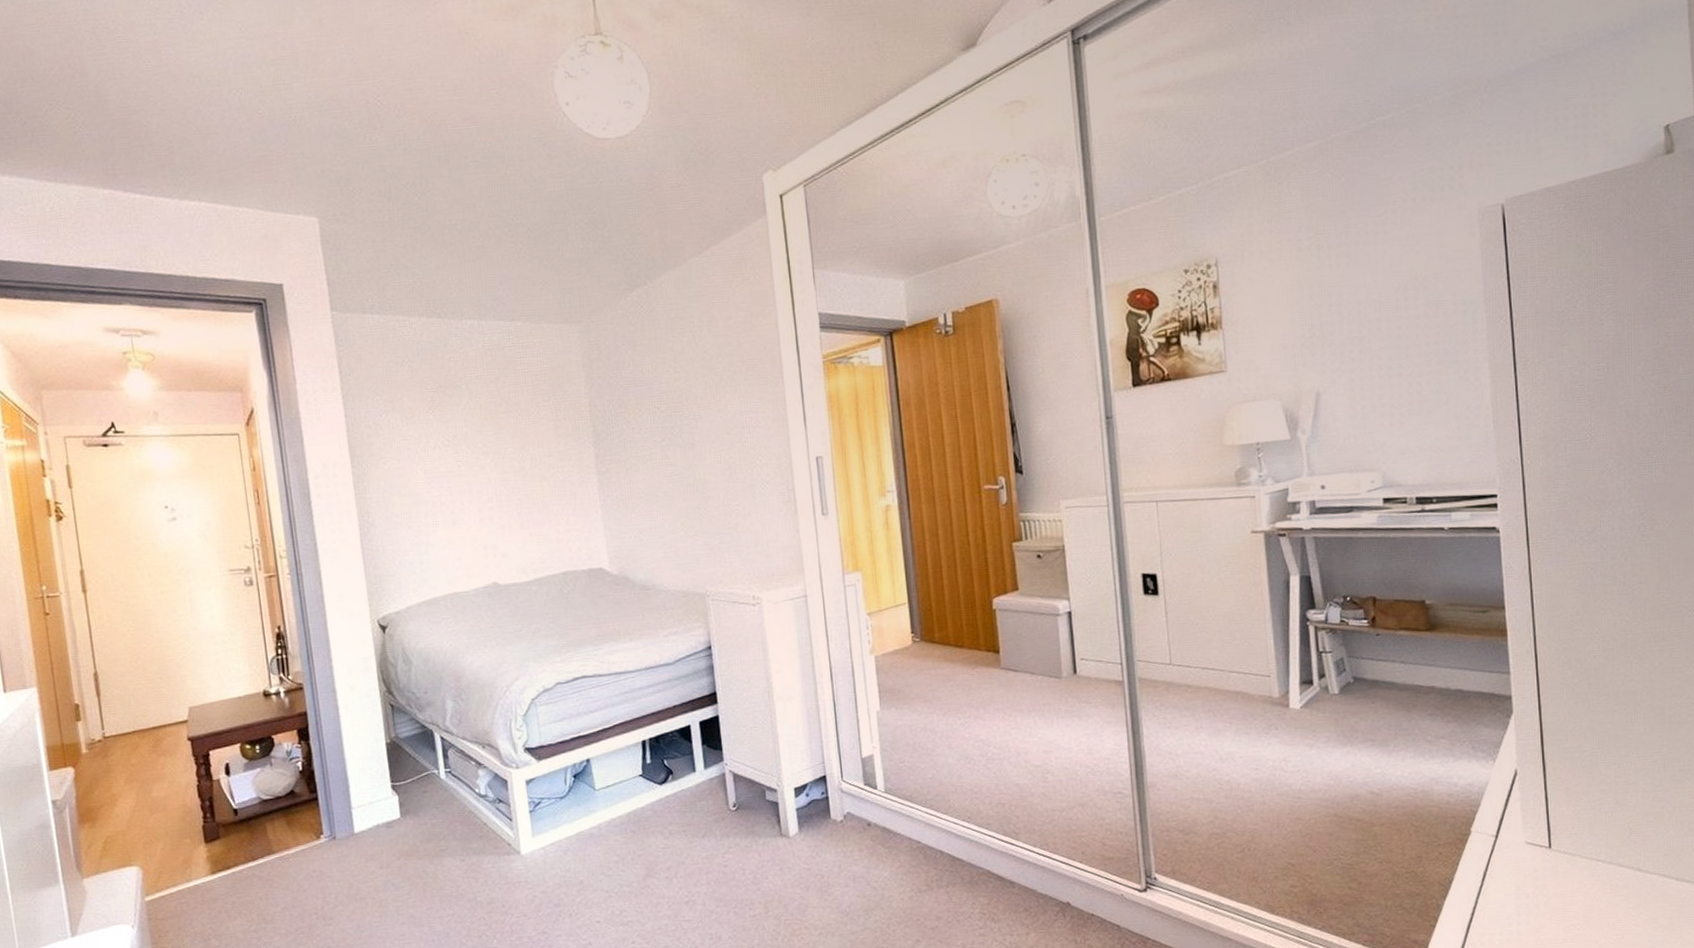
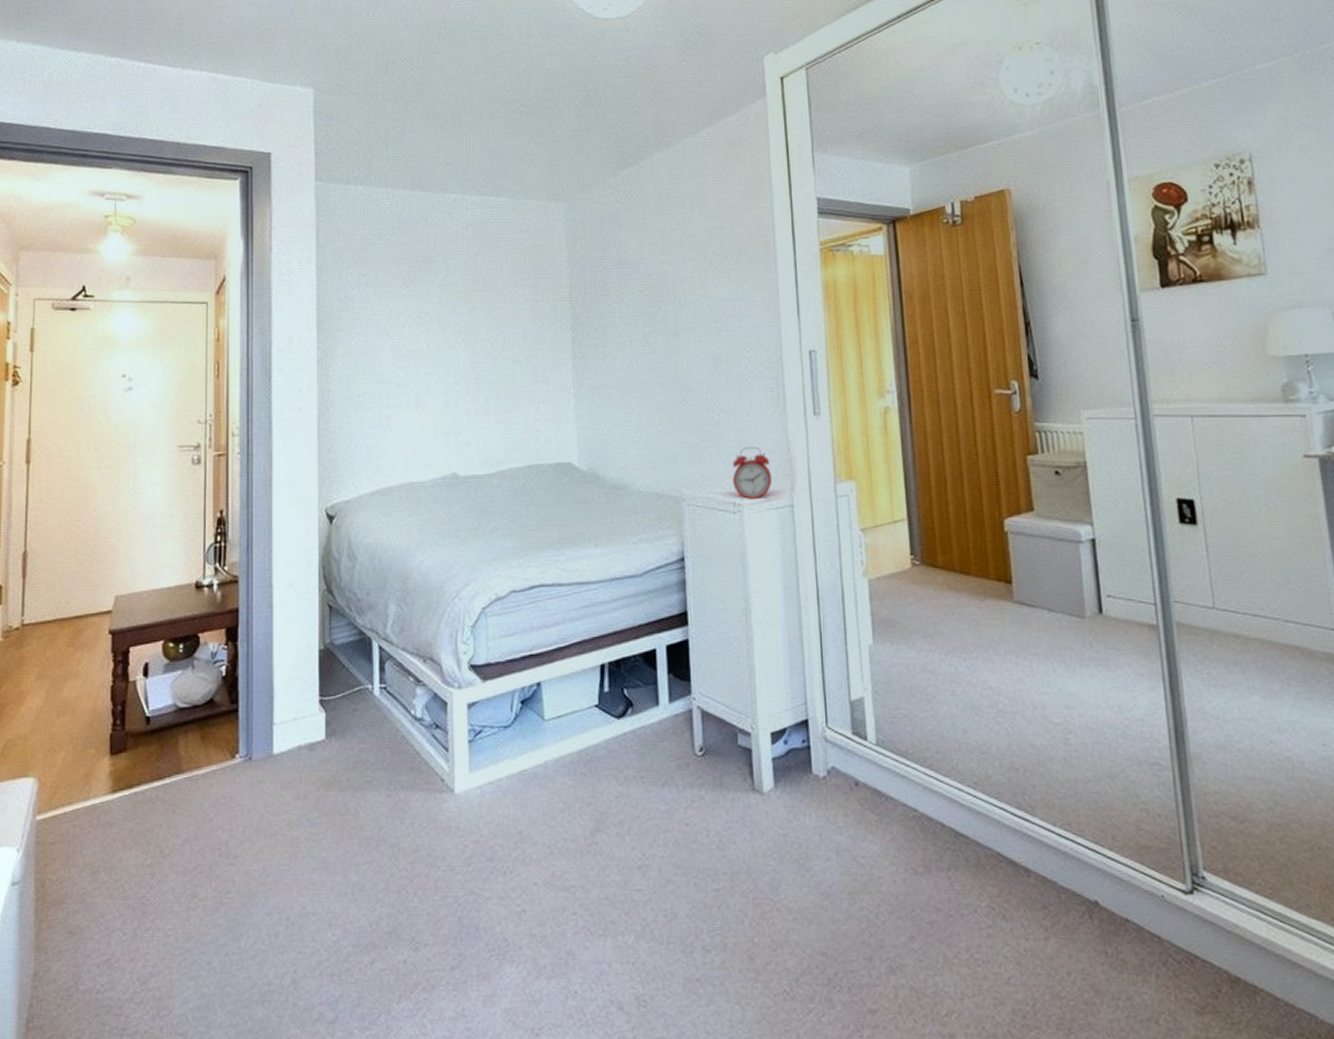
alarm clock: none [750,546,787,594] -> present [732,447,773,501]

